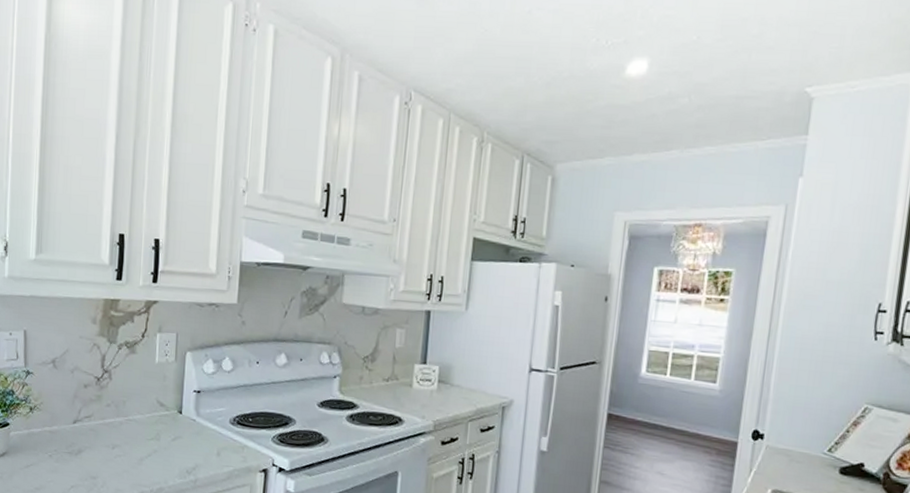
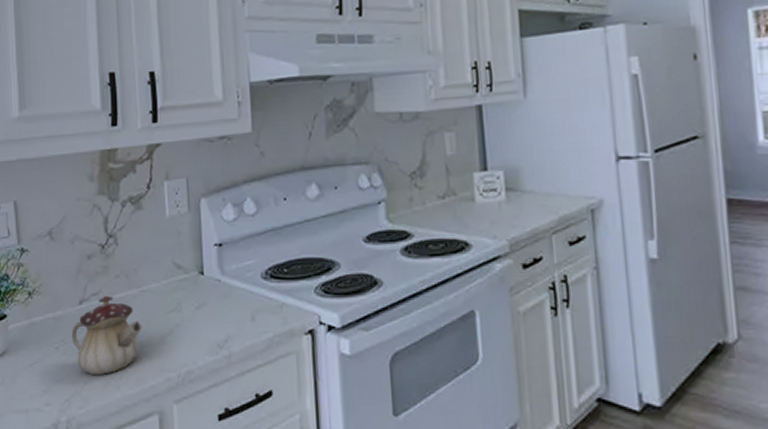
teapot: none [64,419,125,482] -> present [71,295,142,375]

